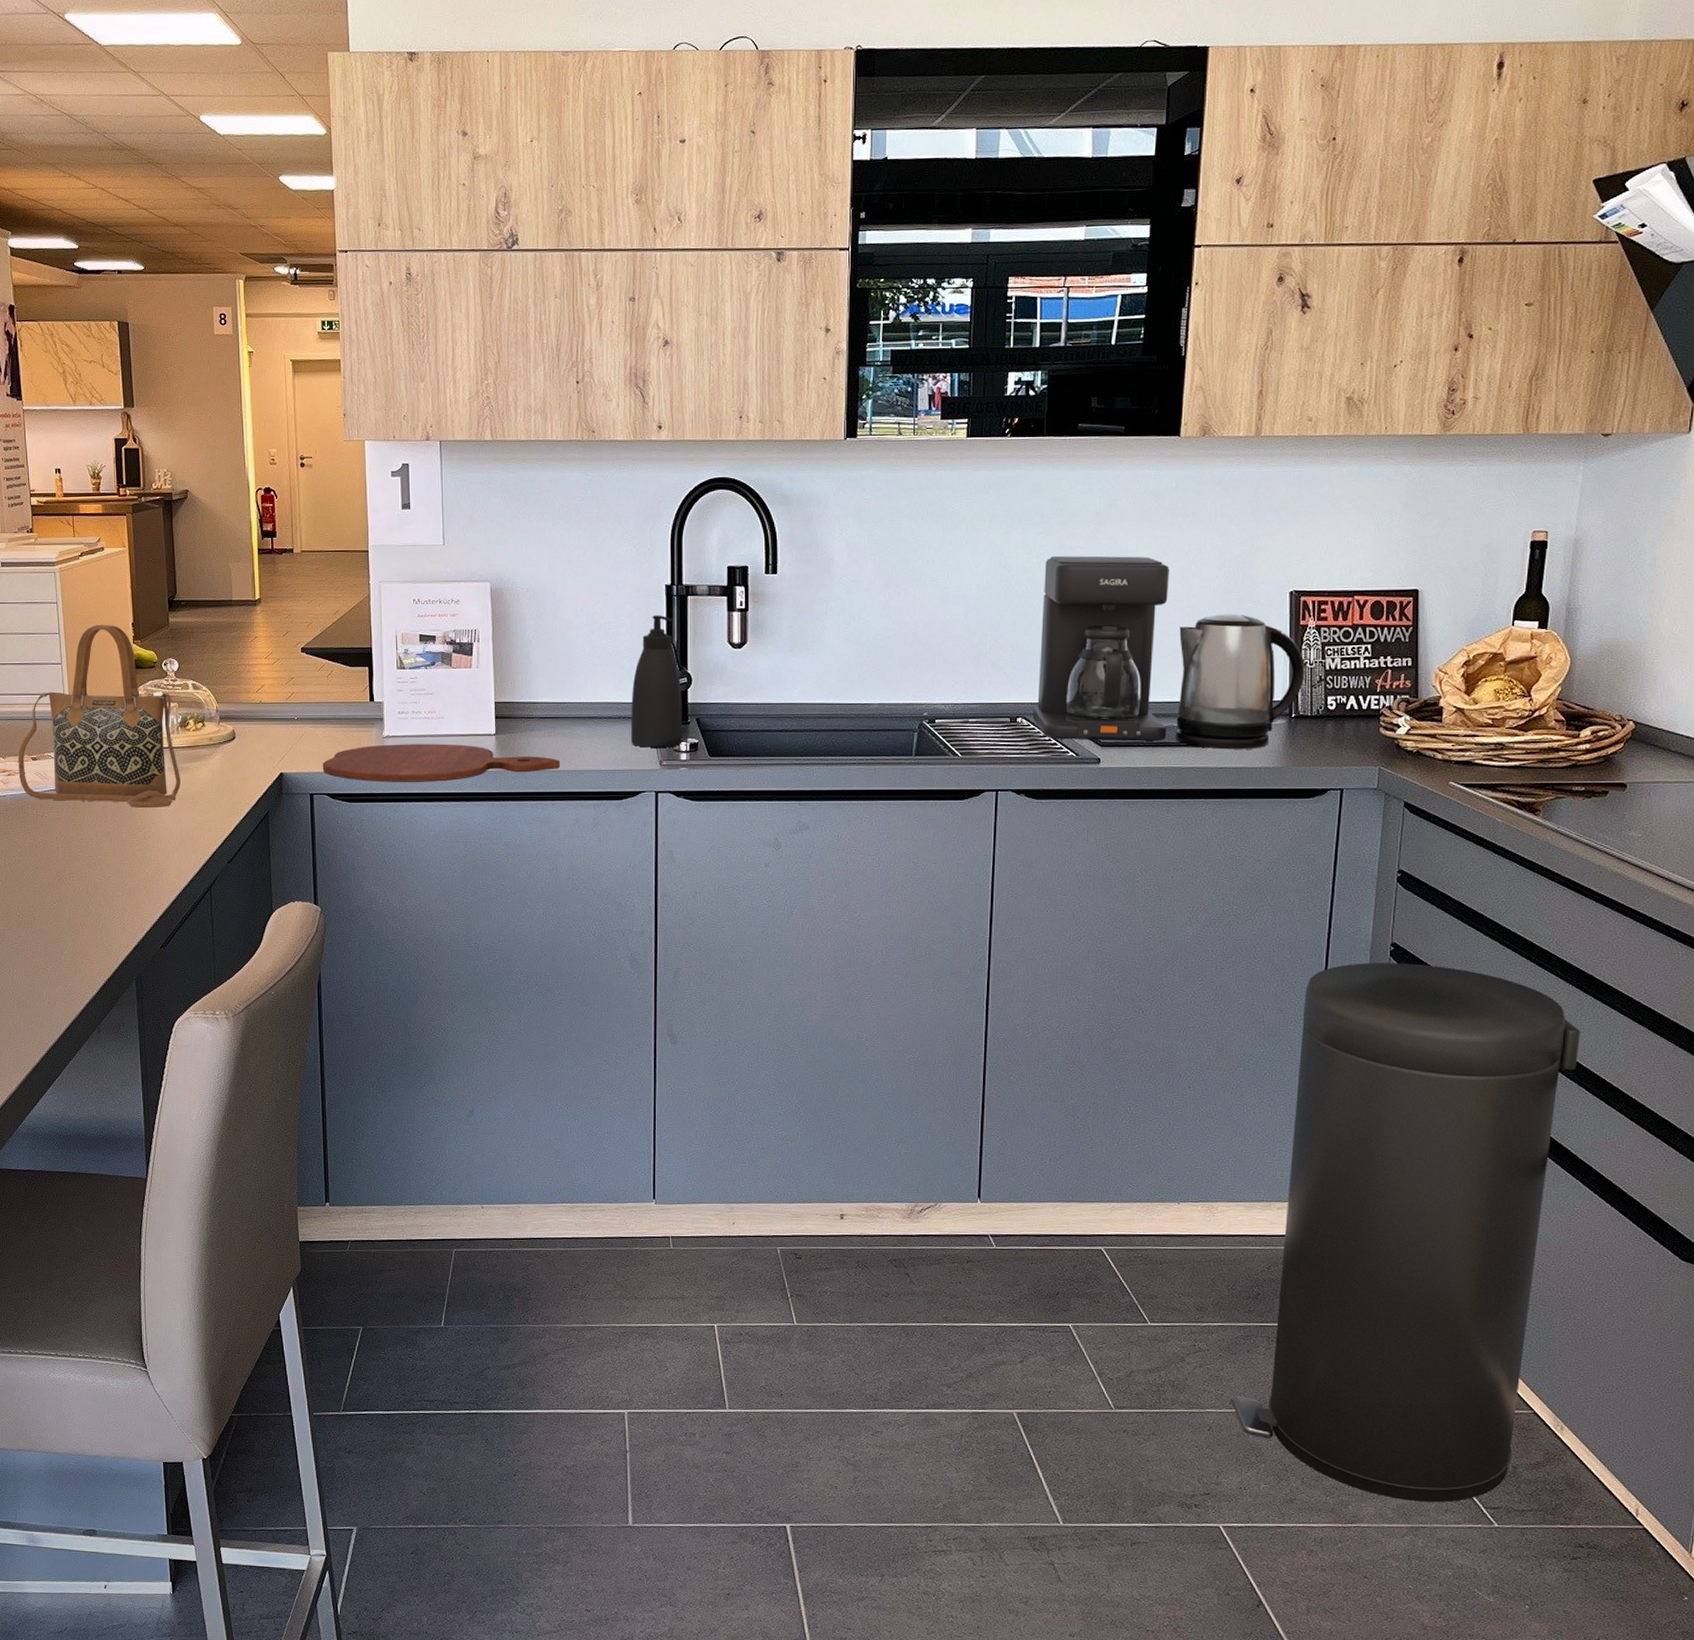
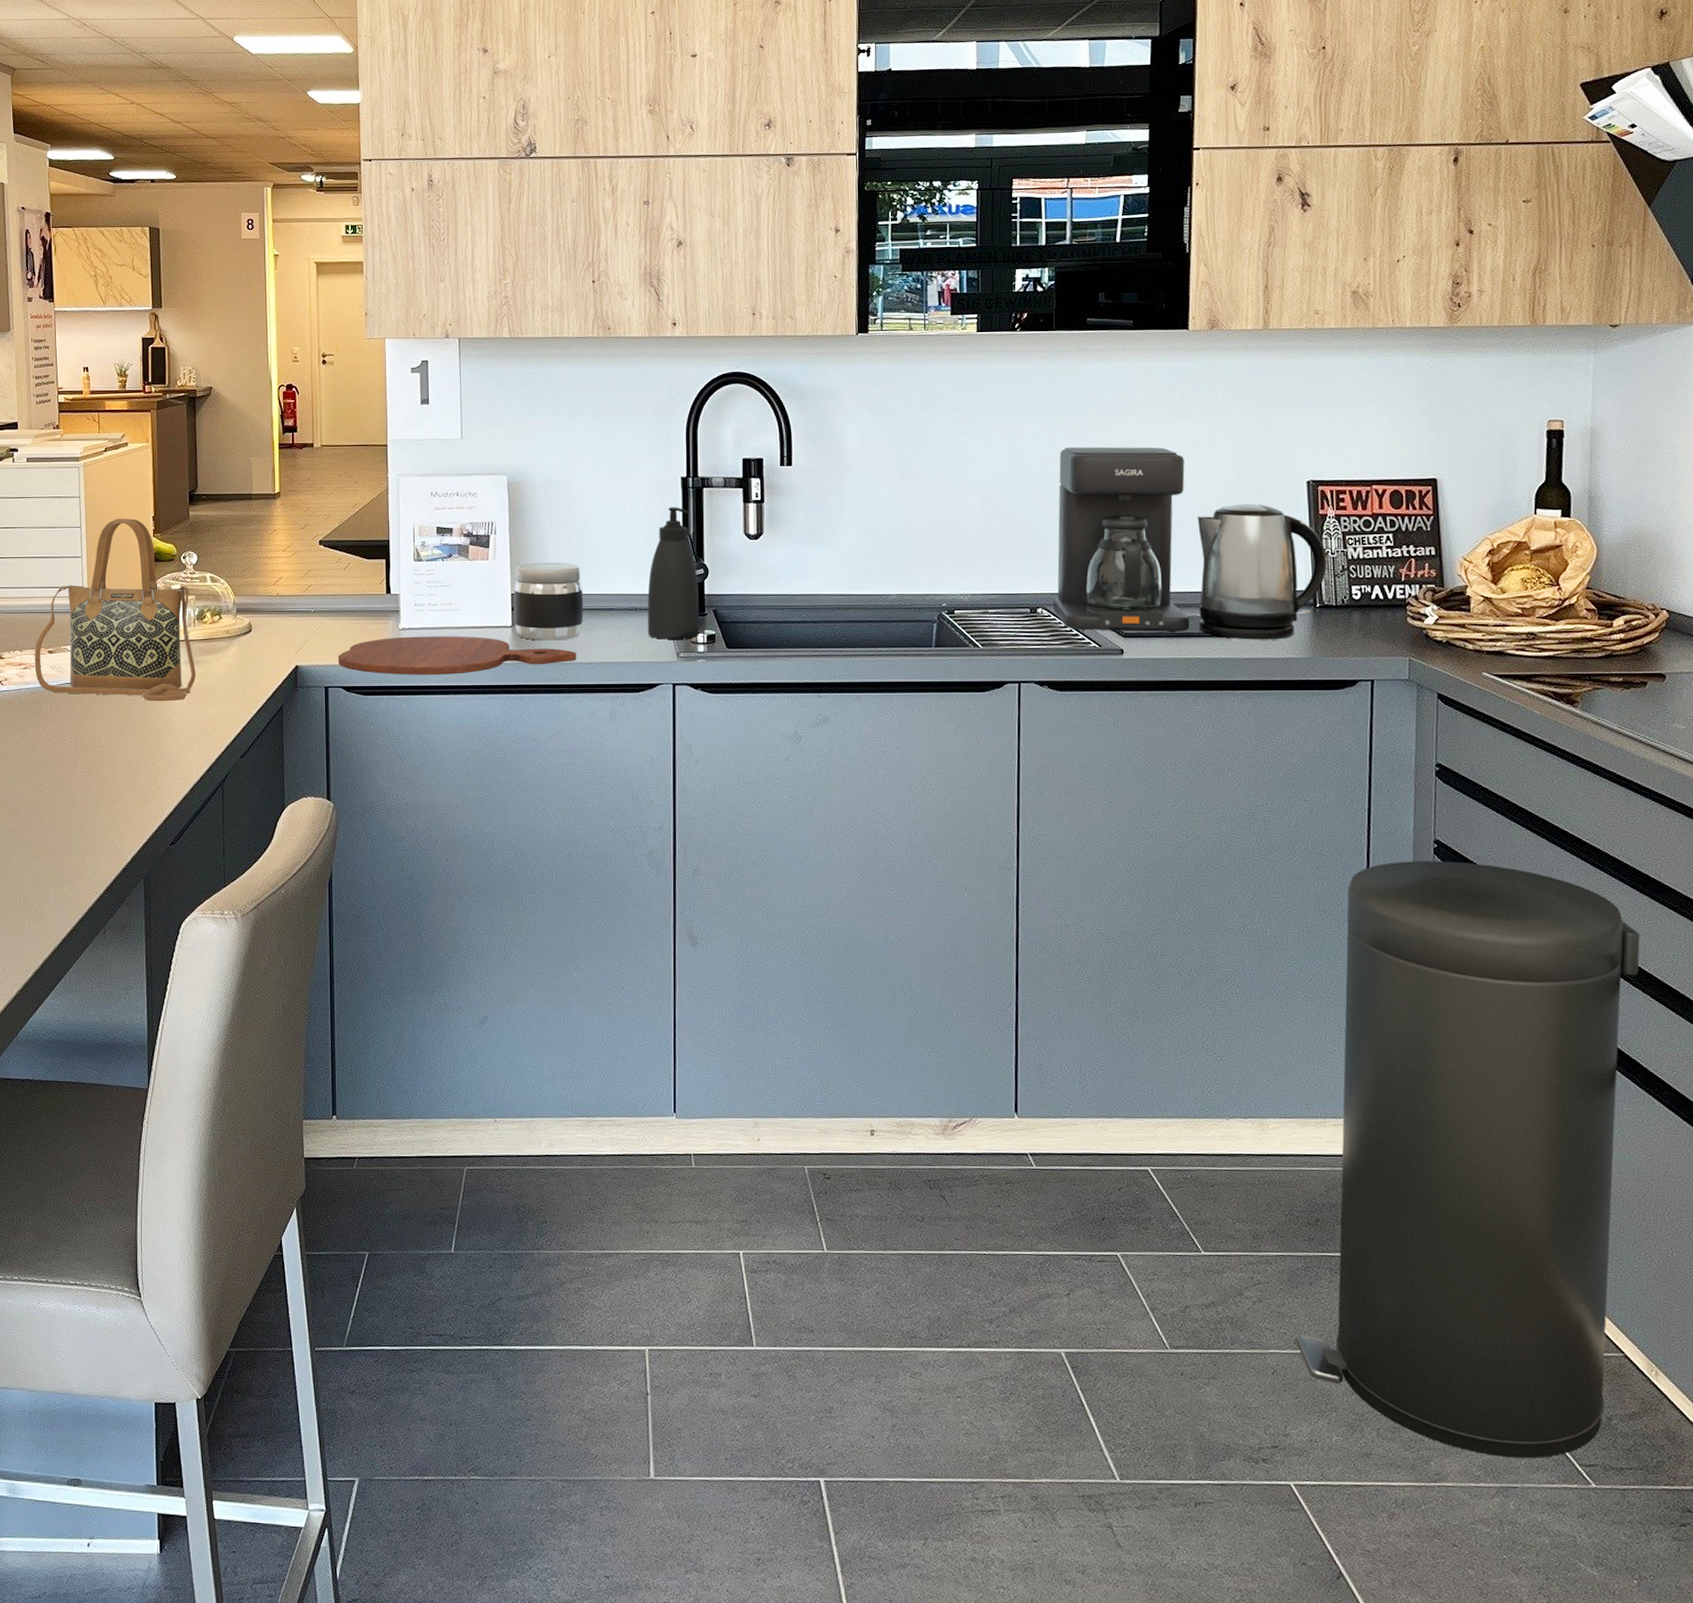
jar: none [497,670,567,749] -> present [513,562,584,641]

